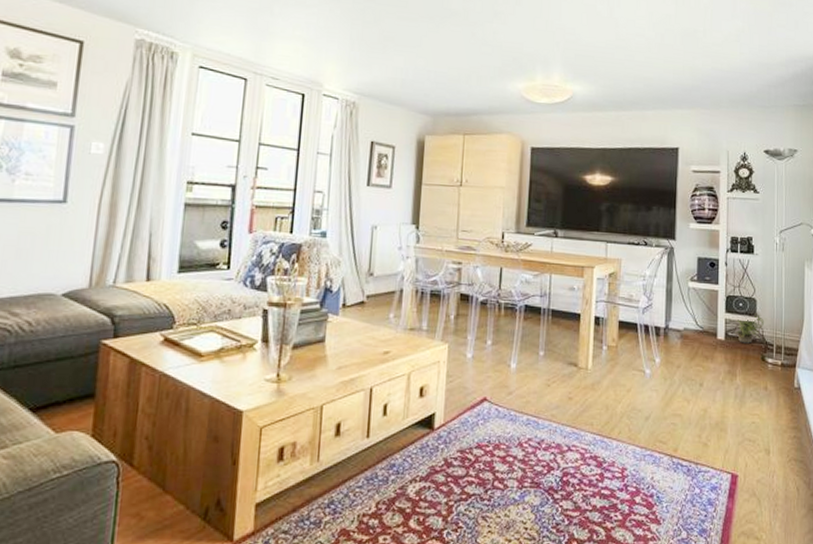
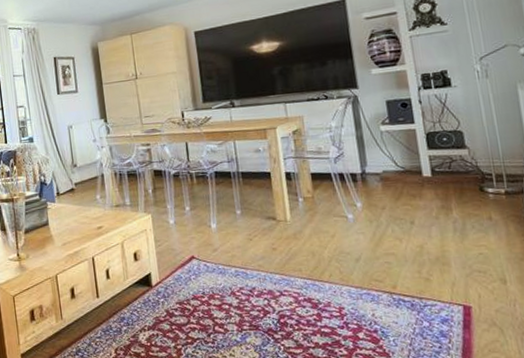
potted plant: present [735,311,764,344] -> none [442,143,476,177]

